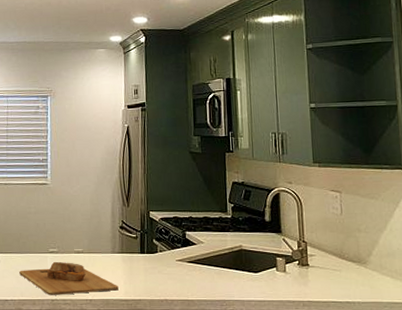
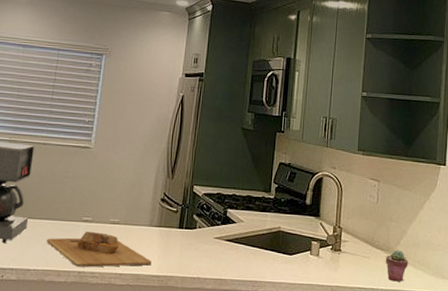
potted succulent: none [358,261,385,294] -> present [385,250,408,282]

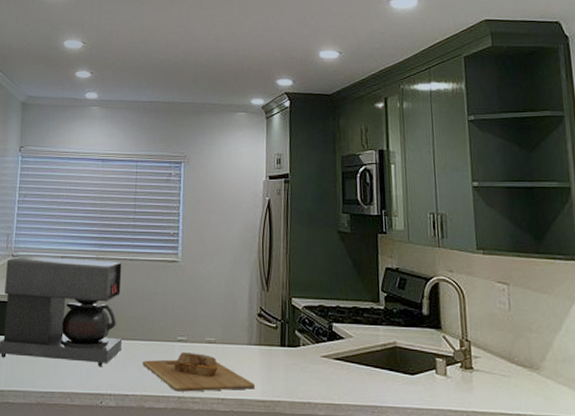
potted succulent: present [385,250,408,282] -> none [530,367,561,406]

